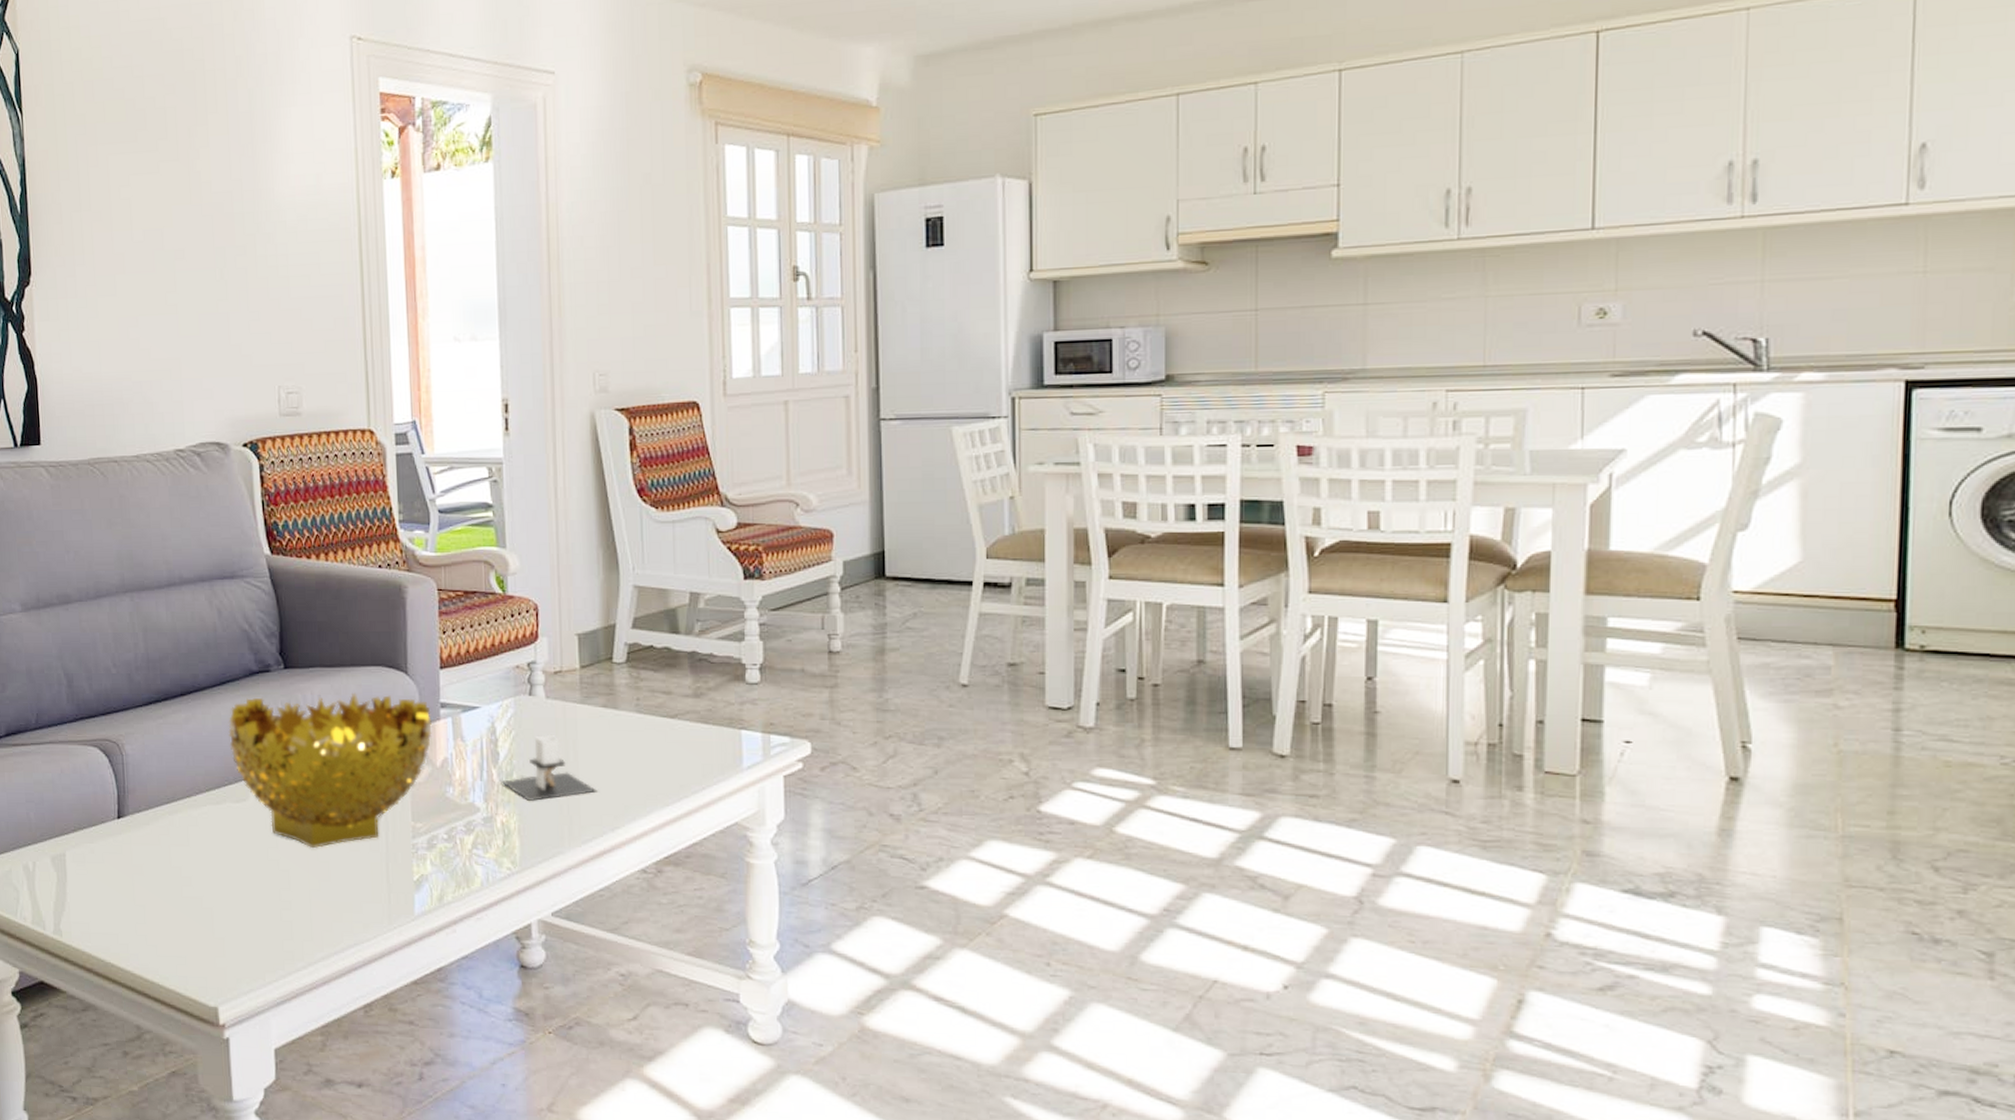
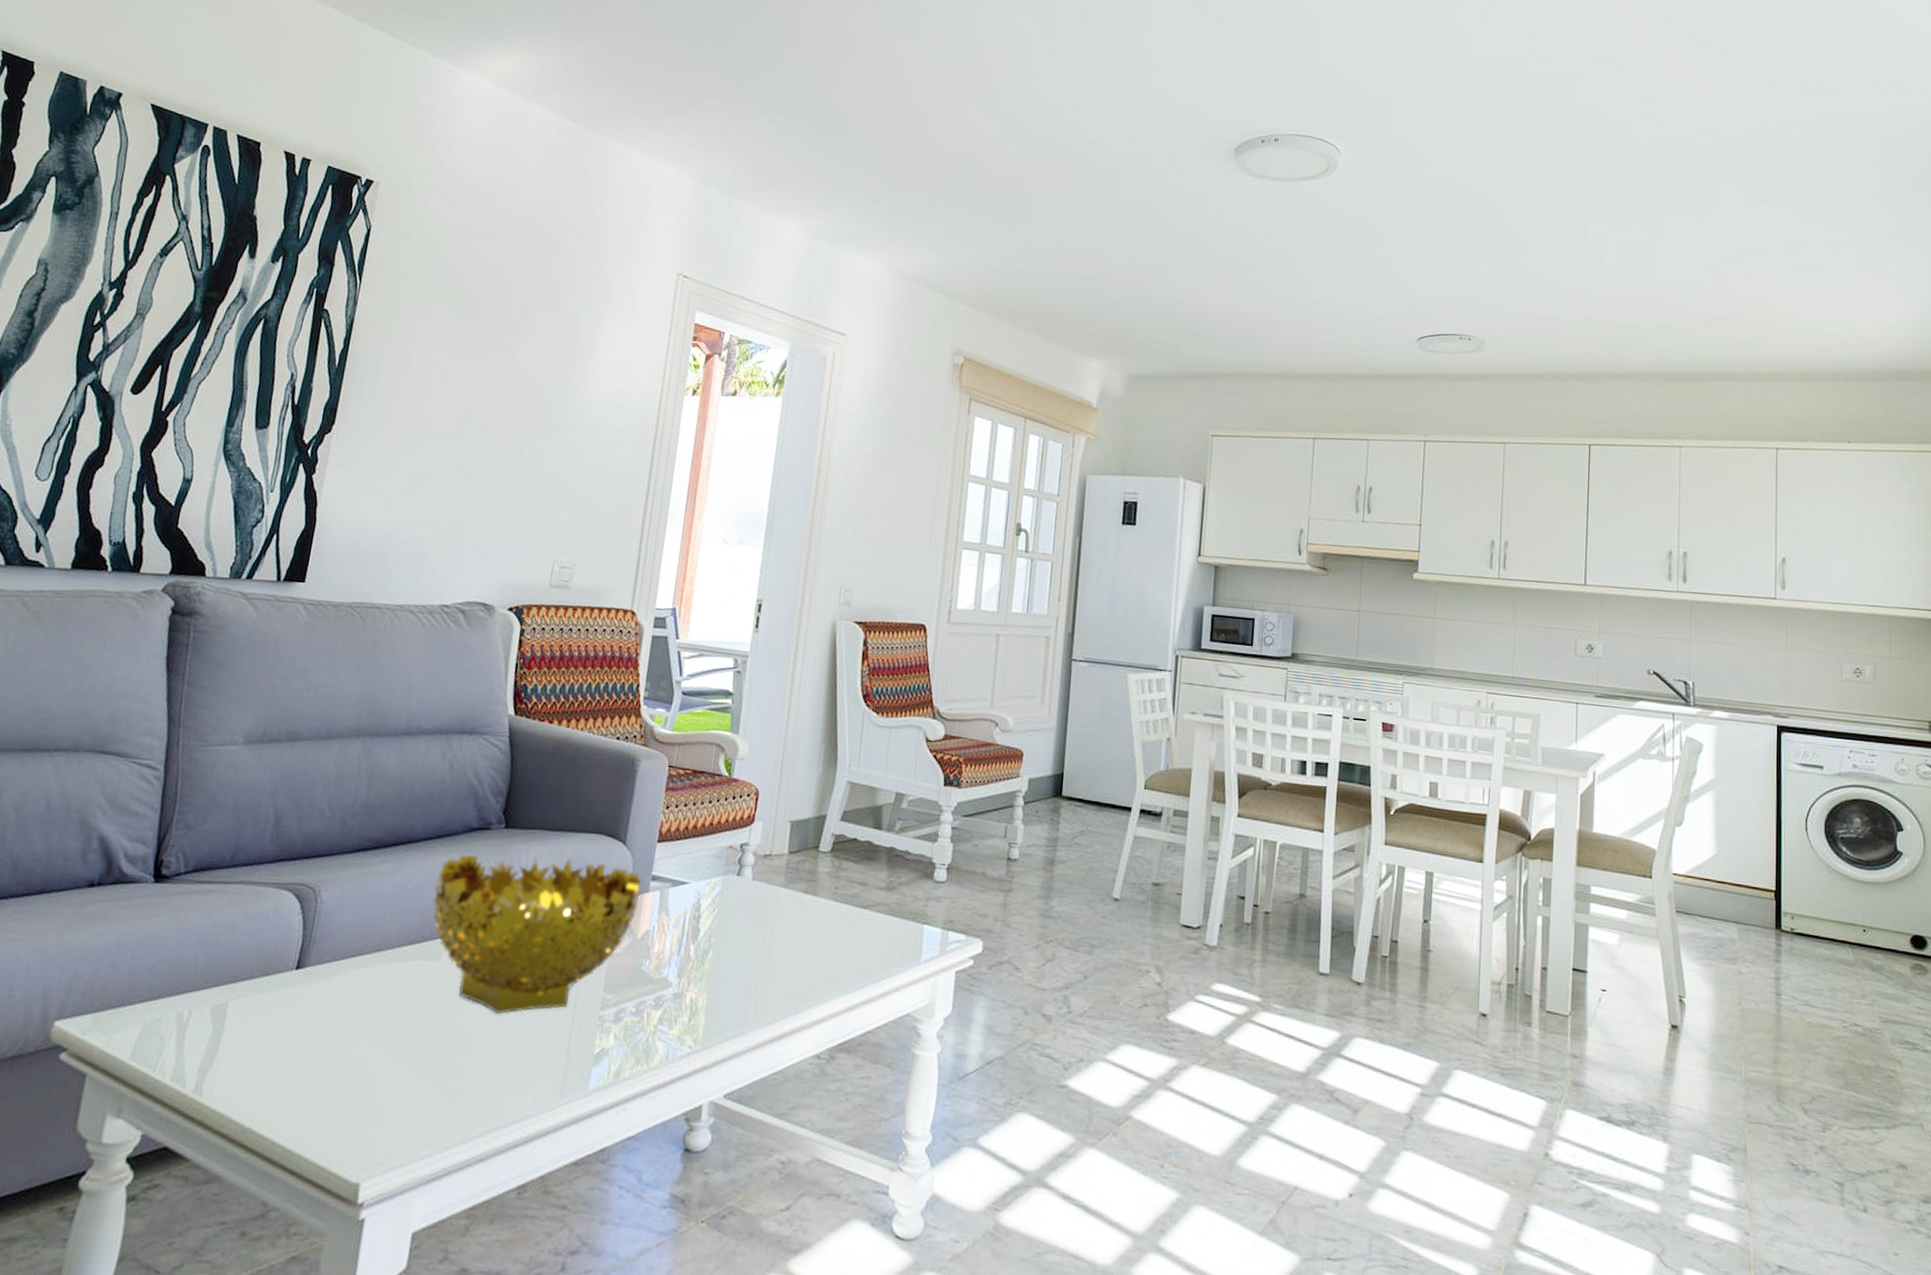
candle: present [501,734,598,802] -> none [696,915,786,981]

